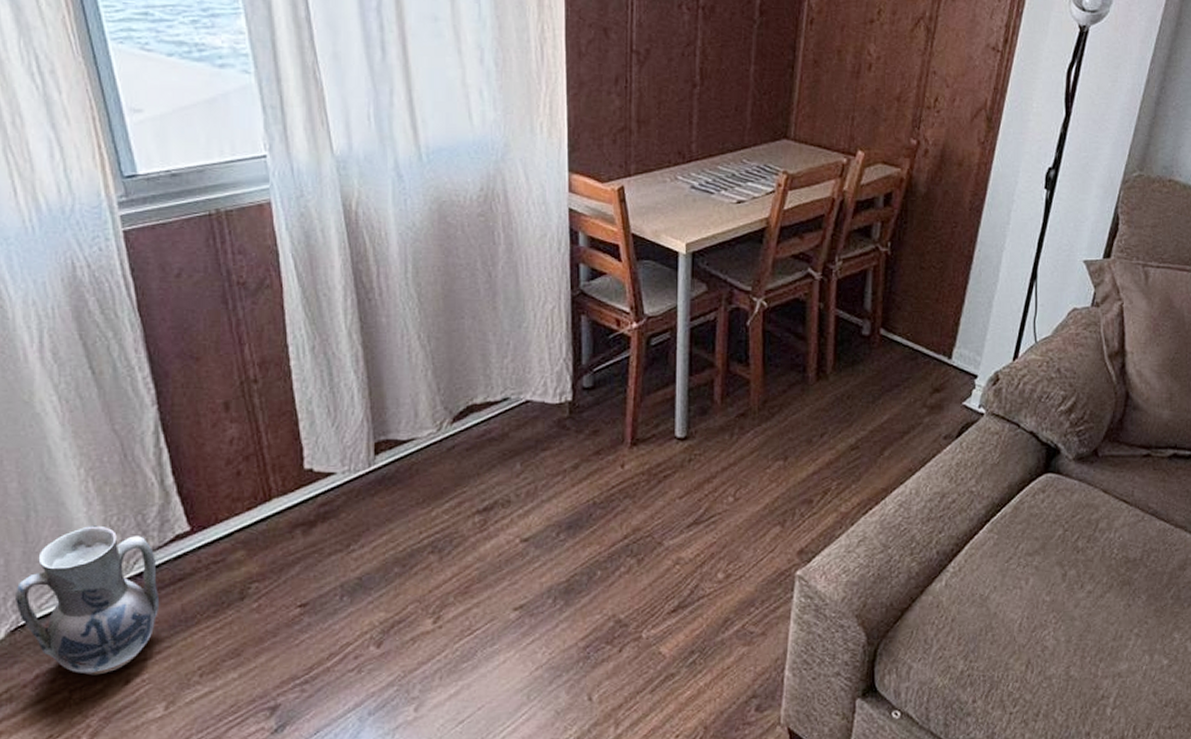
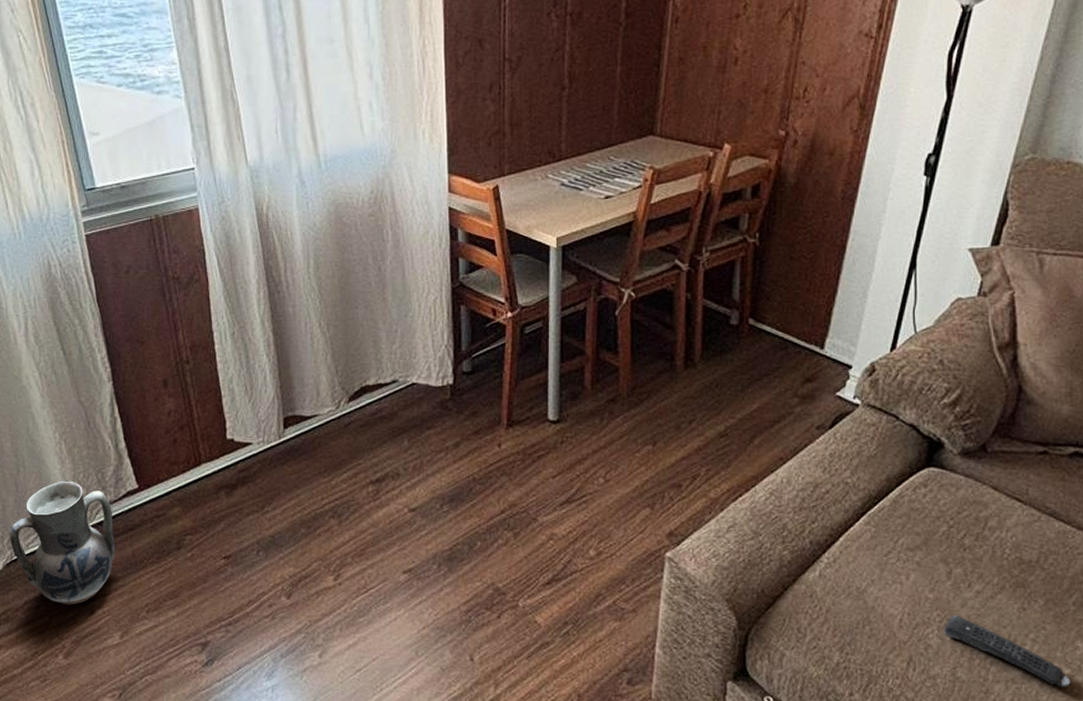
remote control: none [1059,616,1169,677] -> present [944,615,1071,687]

